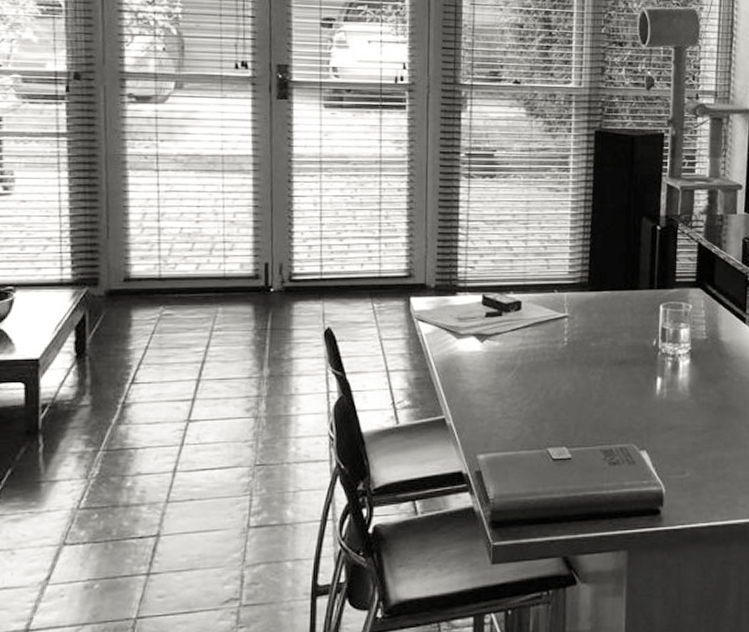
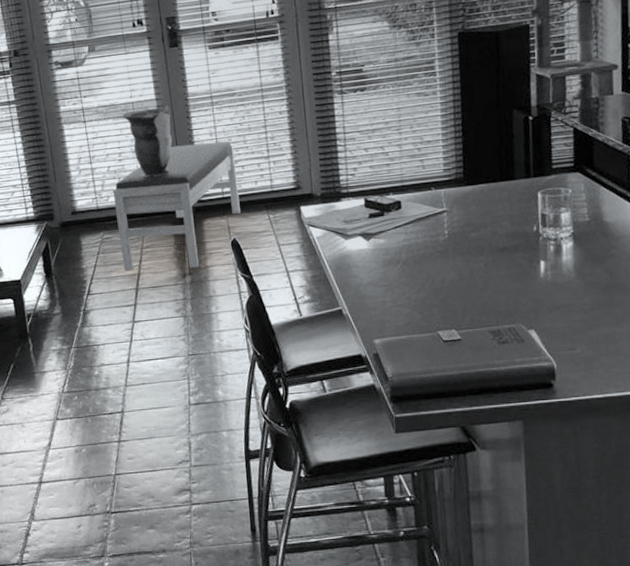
bench: none [182,212,341,359] -> present [112,141,240,272]
decorative vase: none [207,164,270,246] -> present [122,105,173,178]

